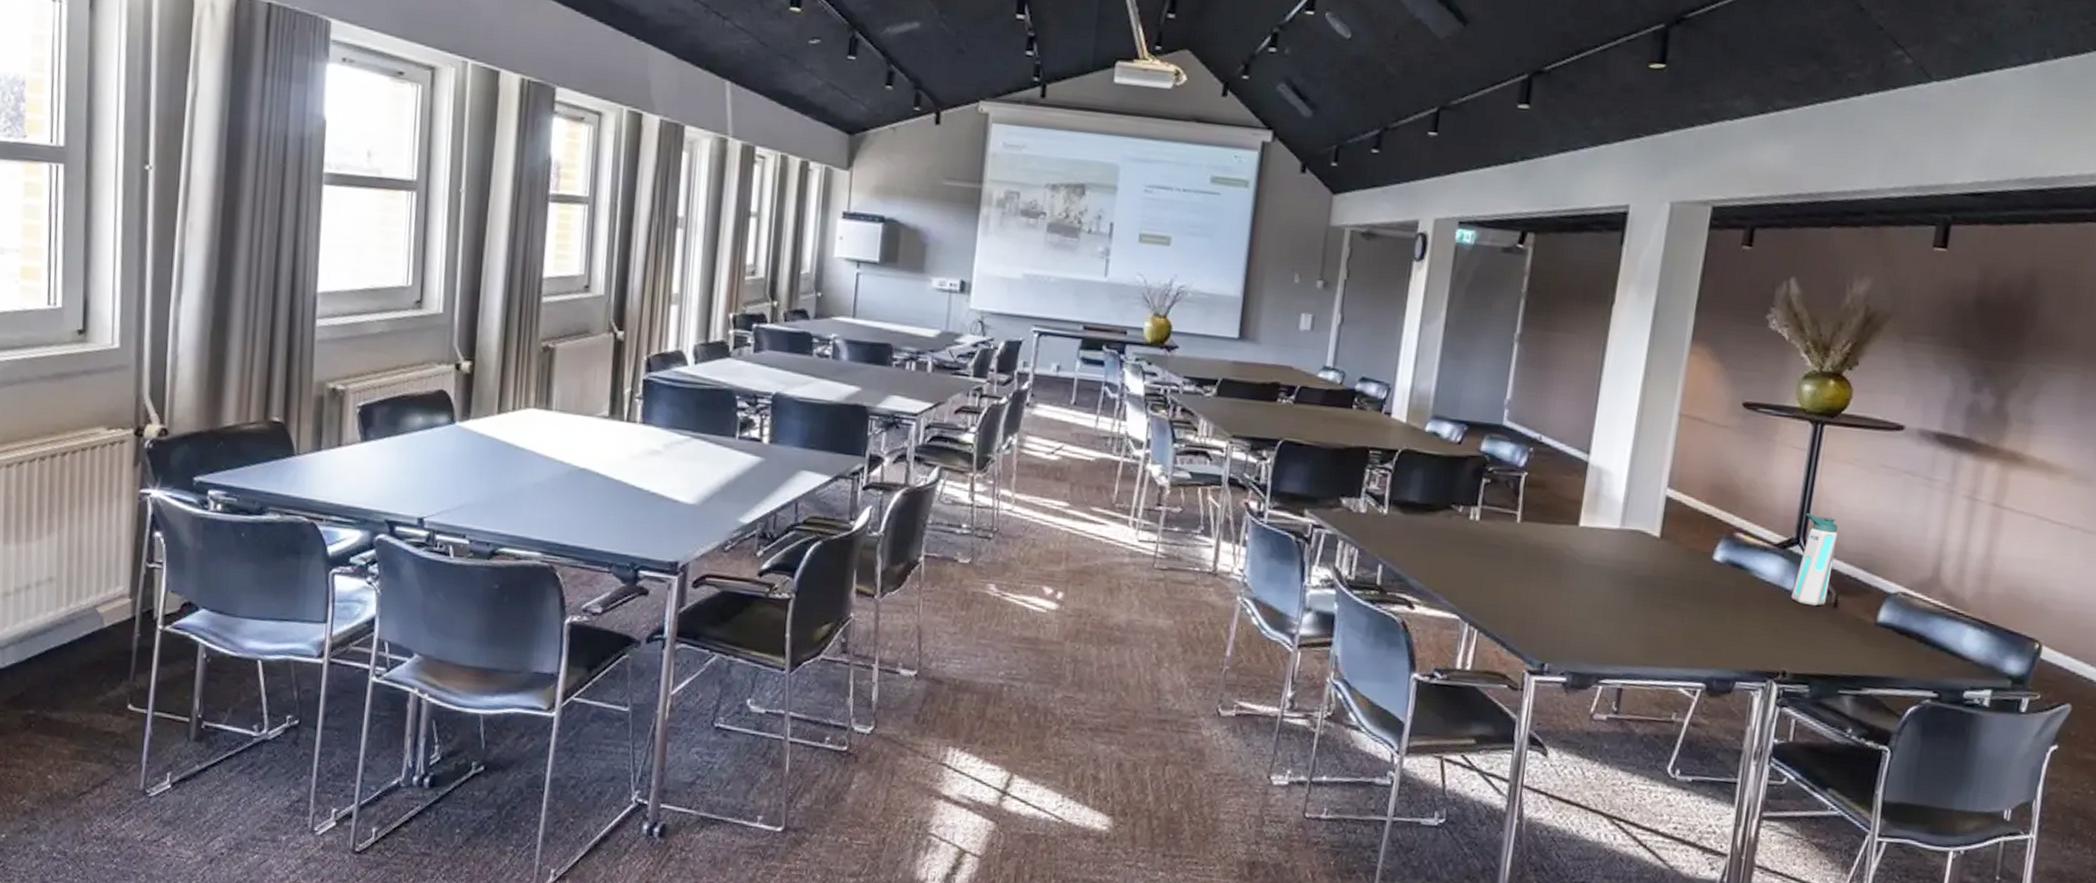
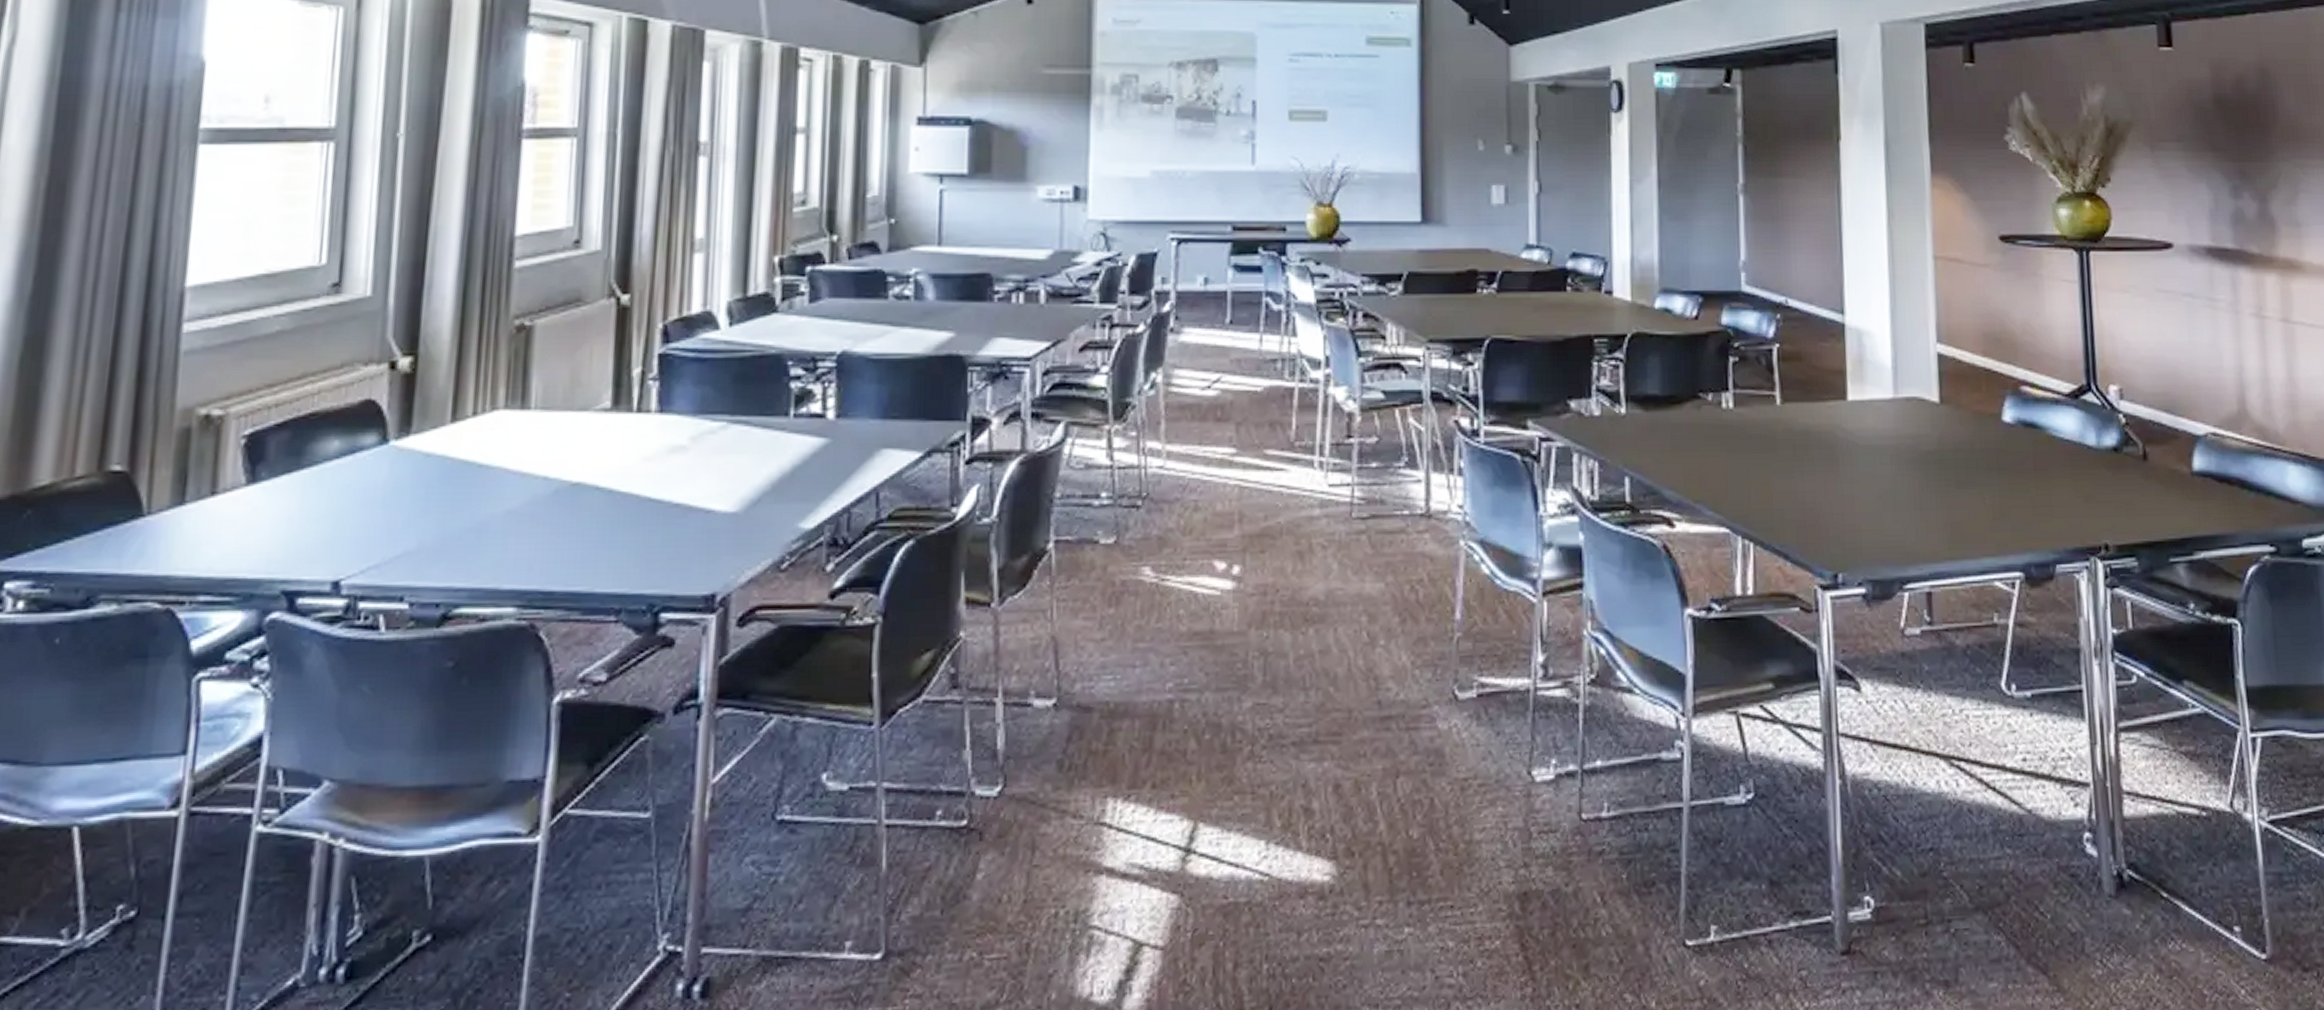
water bottle: present [1791,513,1839,607] -> none [2091,354,2134,462]

